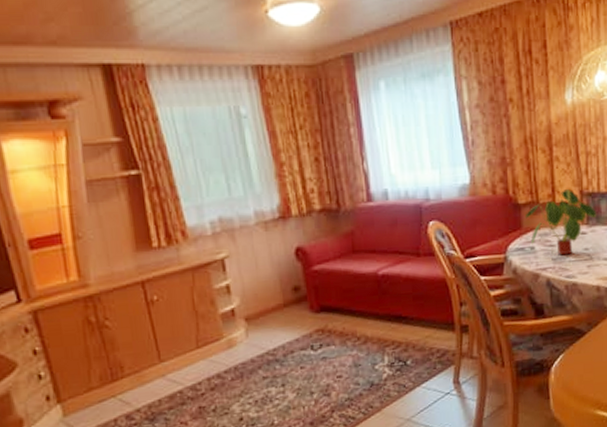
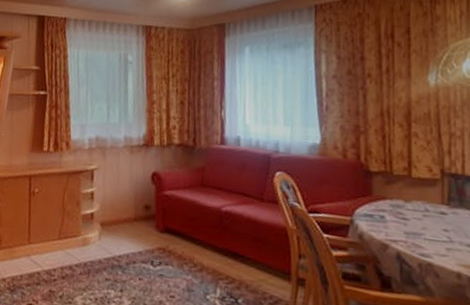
plant: present [524,189,597,256] -> none [376,166,460,232]

